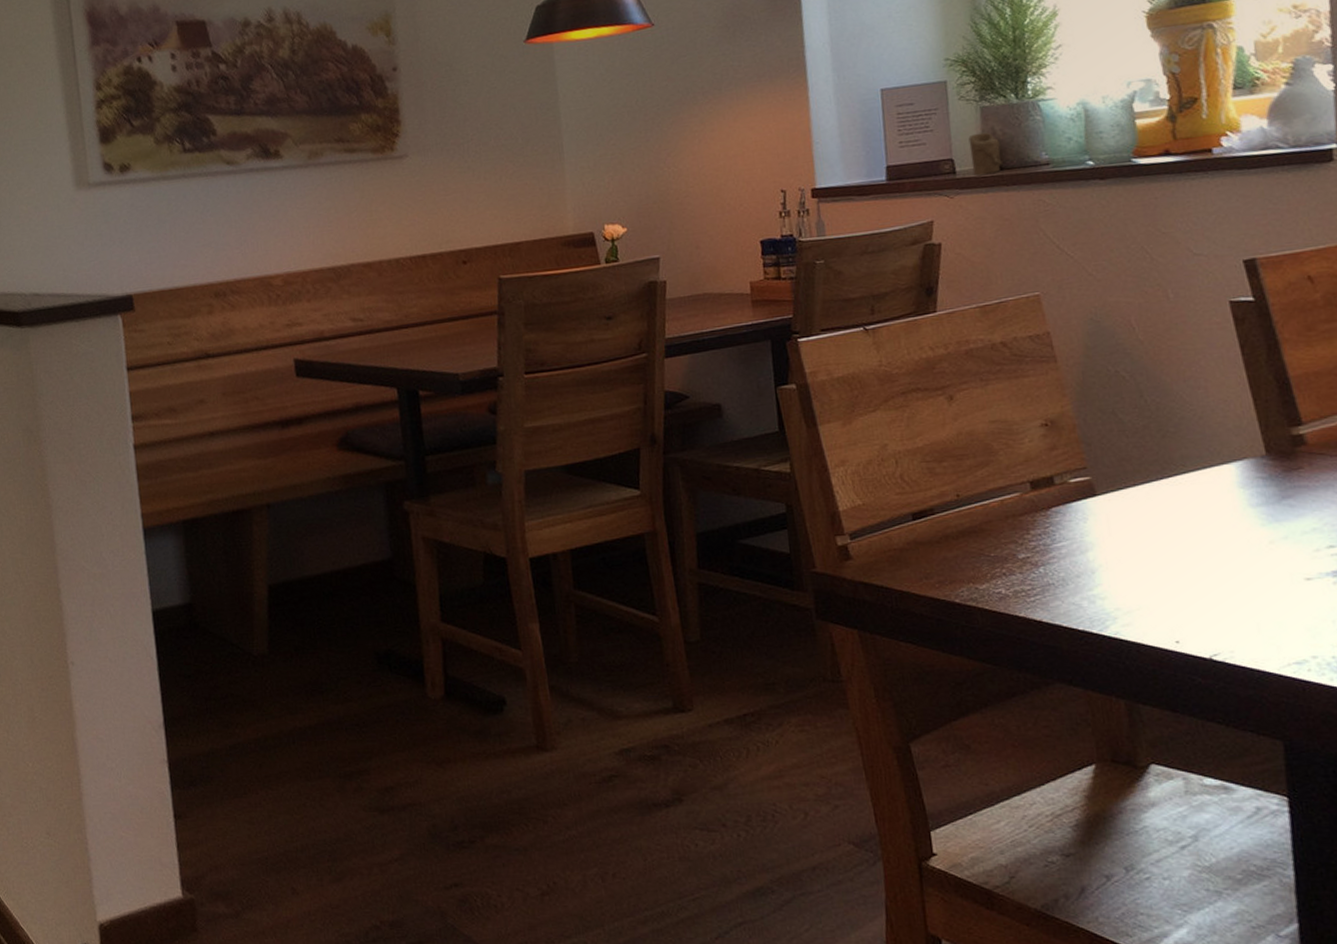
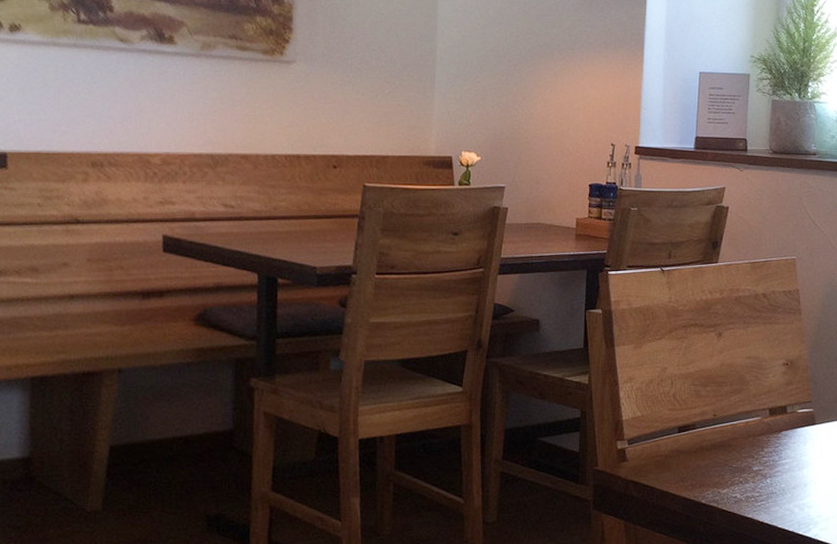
candle: present [968,132,1002,176] -> none [760,121,782,156]

